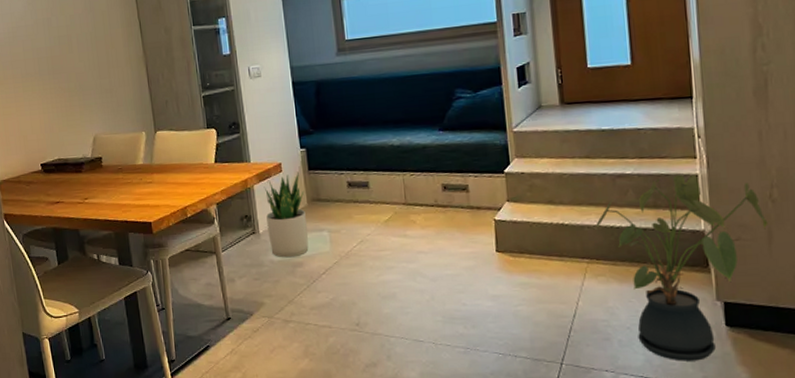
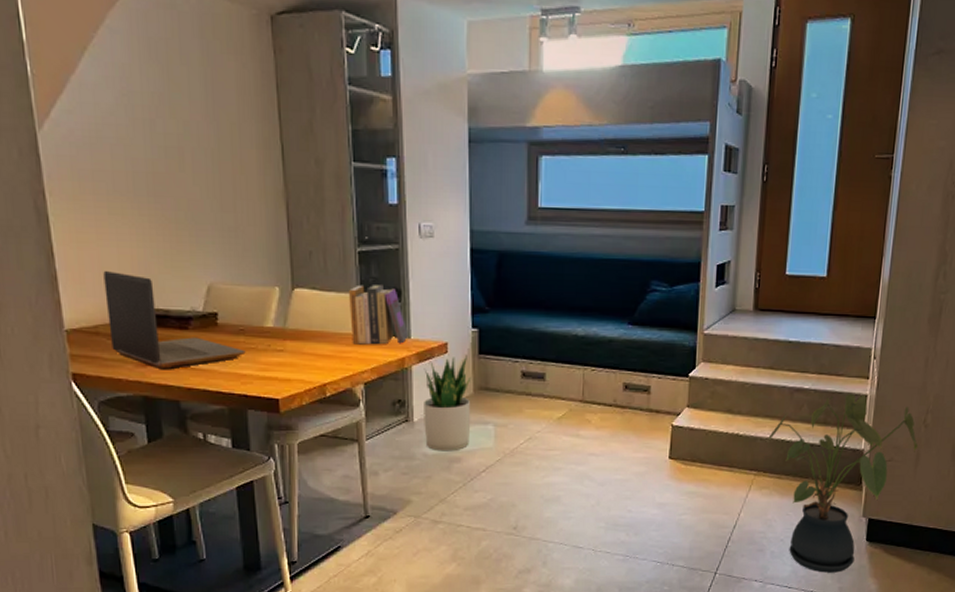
laptop computer: none [22,134,124,206] -> present [103,271,246,370]
books: none [198,119,249,172] -> present [349,284,408,345]

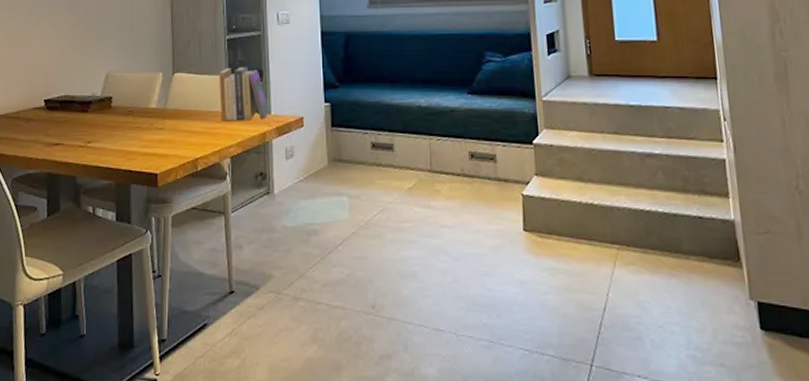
laptop computer: present [103,271,246,370] -> none [27,65,133,149]
planter: present [424,356,472,452] -> none [283,129,327,224]
house plant: present [768,394,918,573] -> none [625,158,797,369]

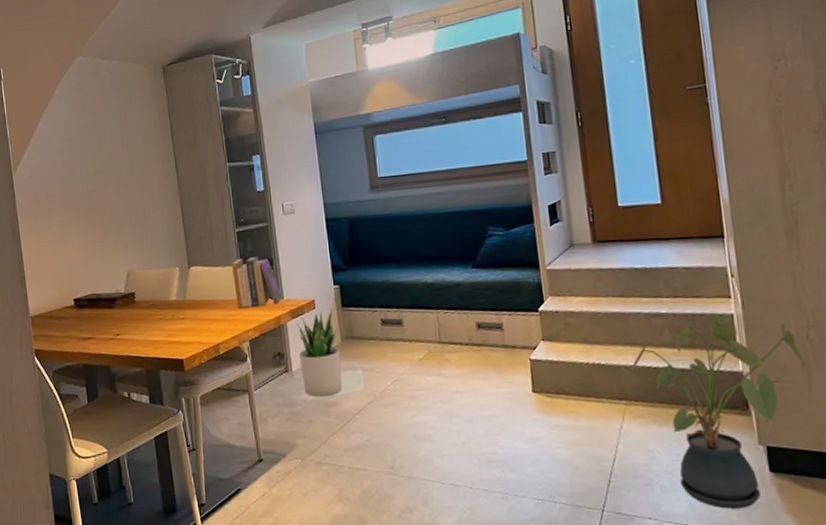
planter: none [283,129,327,224] -> present [297,309,343,397]
house plant: none [625,158,797,369] -> present [632,314,807,509]

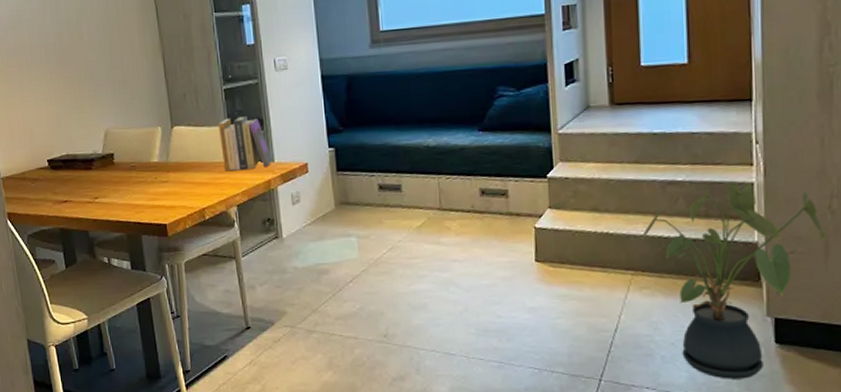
planter: present [297,309,343,397] -> none [288,174,335,265]

